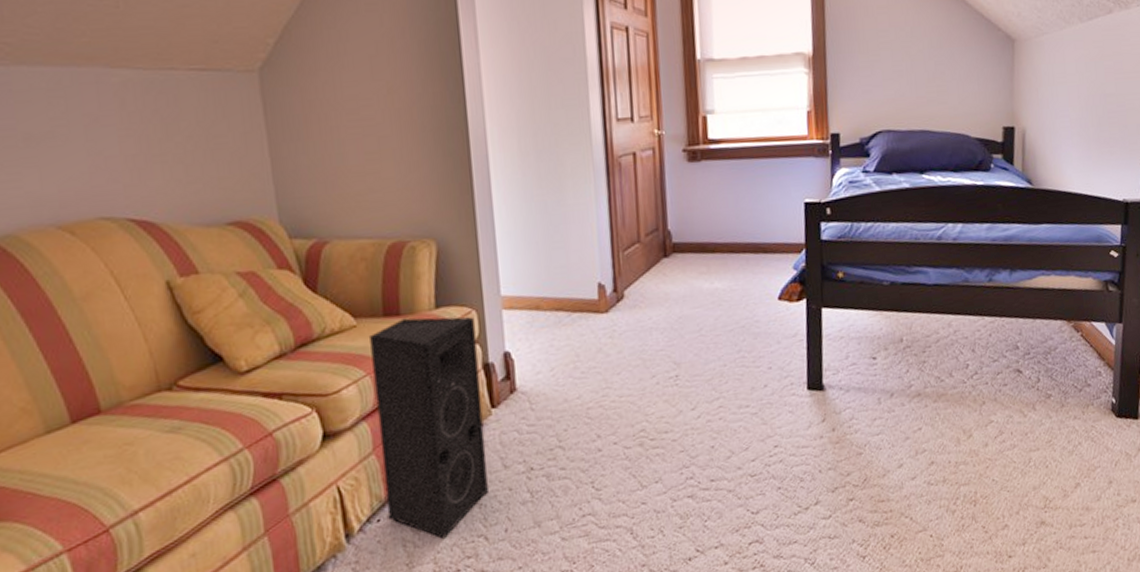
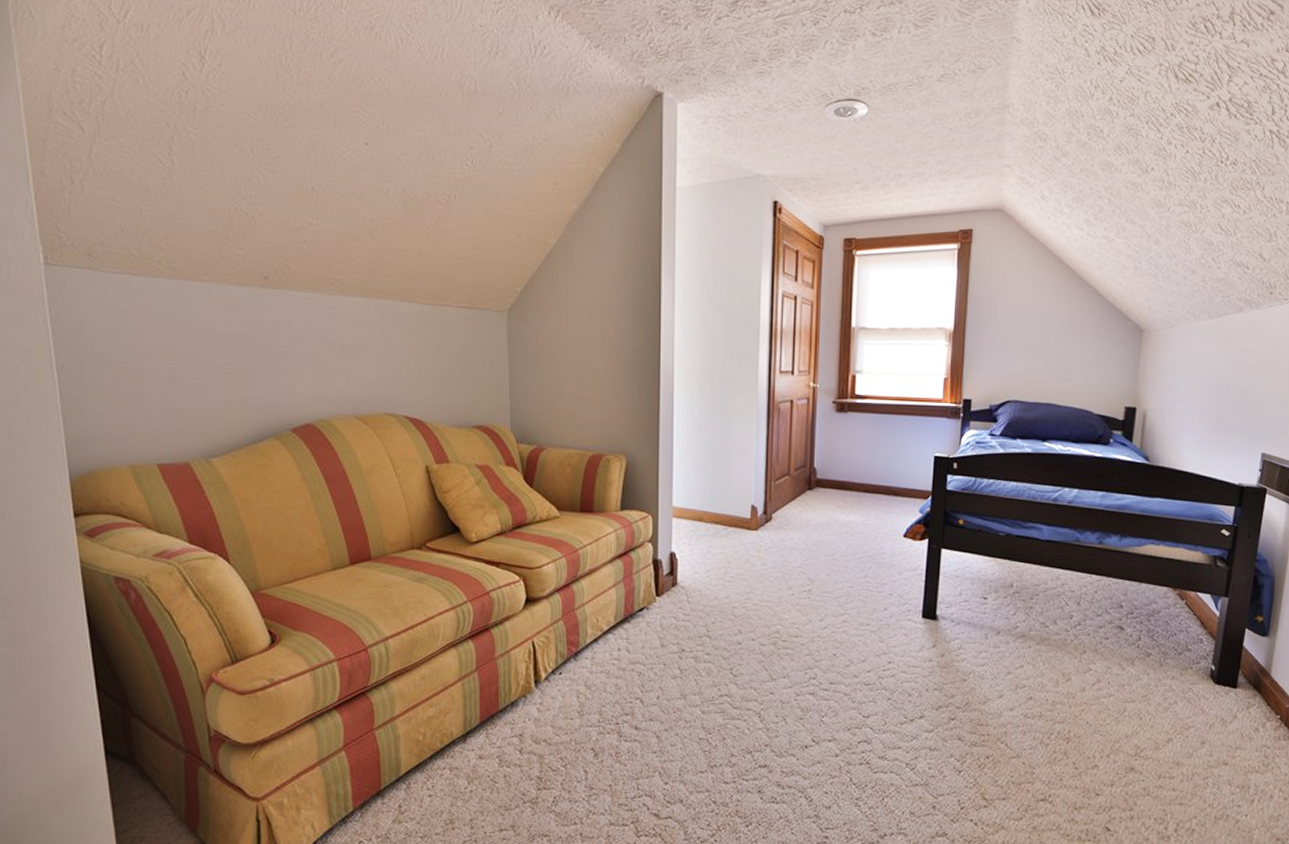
speaker: present [368,317,488,539] -> none [567,515,650,696]

